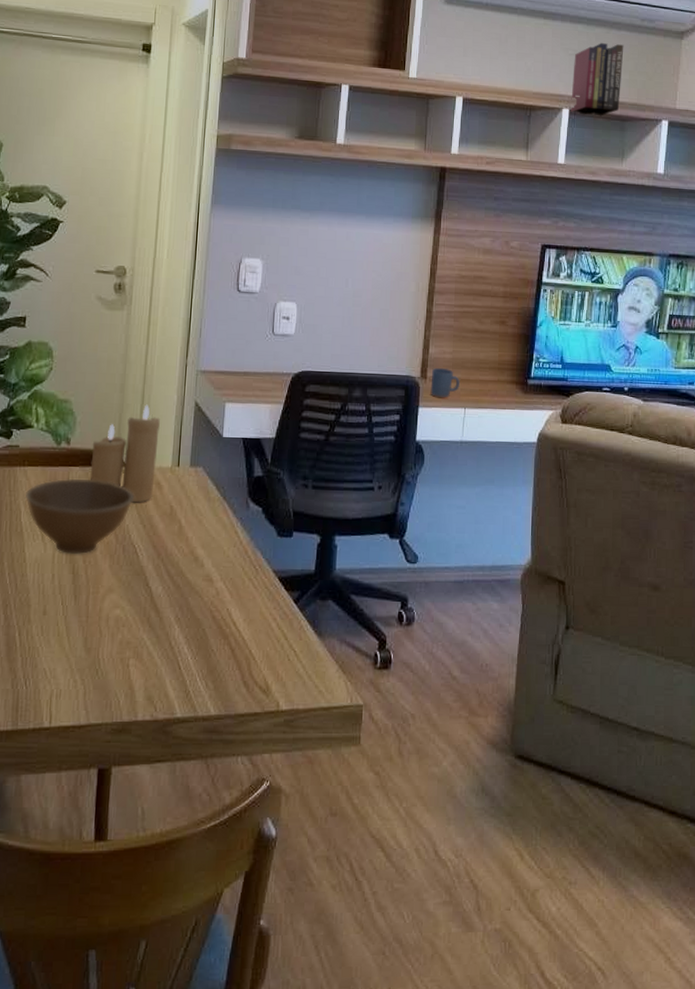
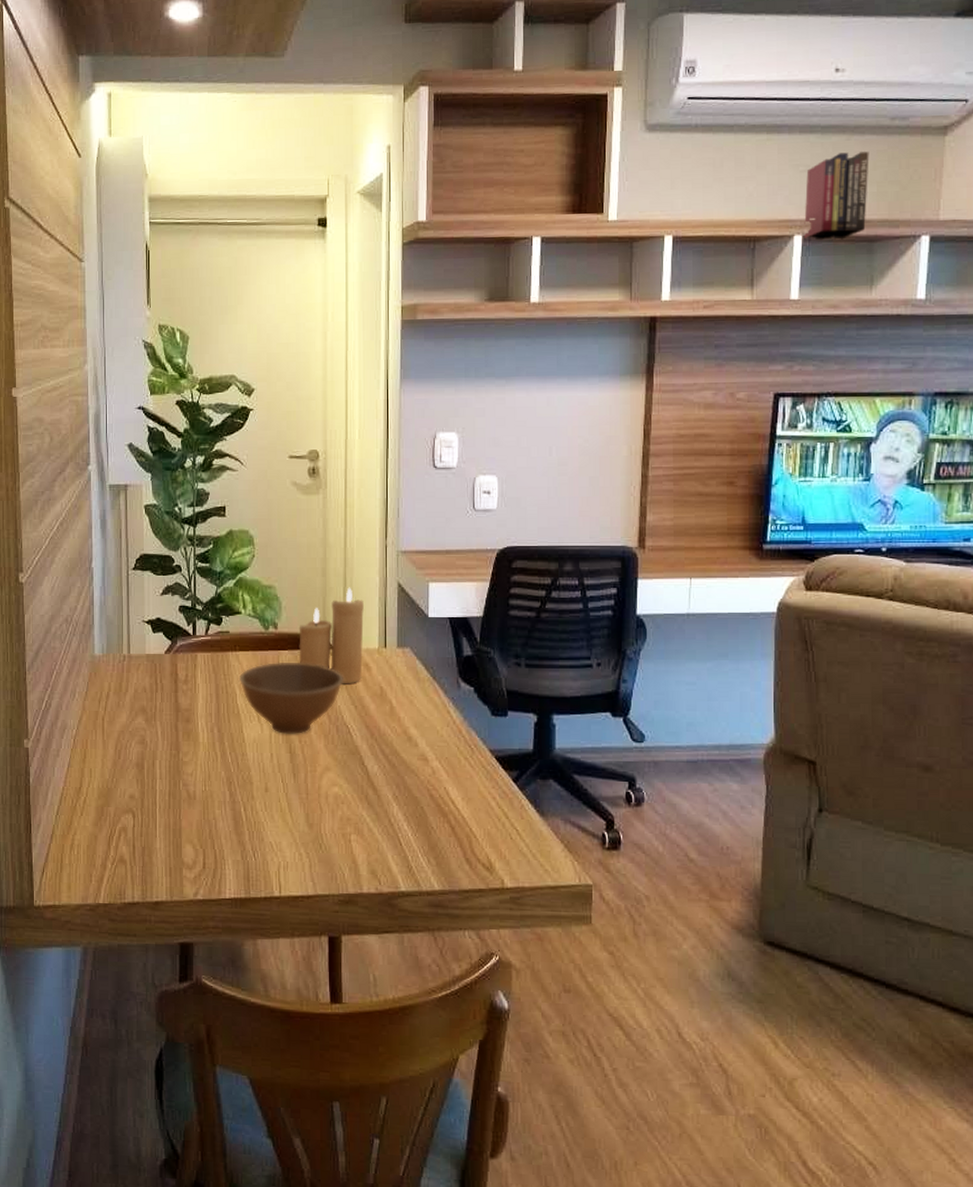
mug: present [430,367,460,399] -> none [650,536,683,569]

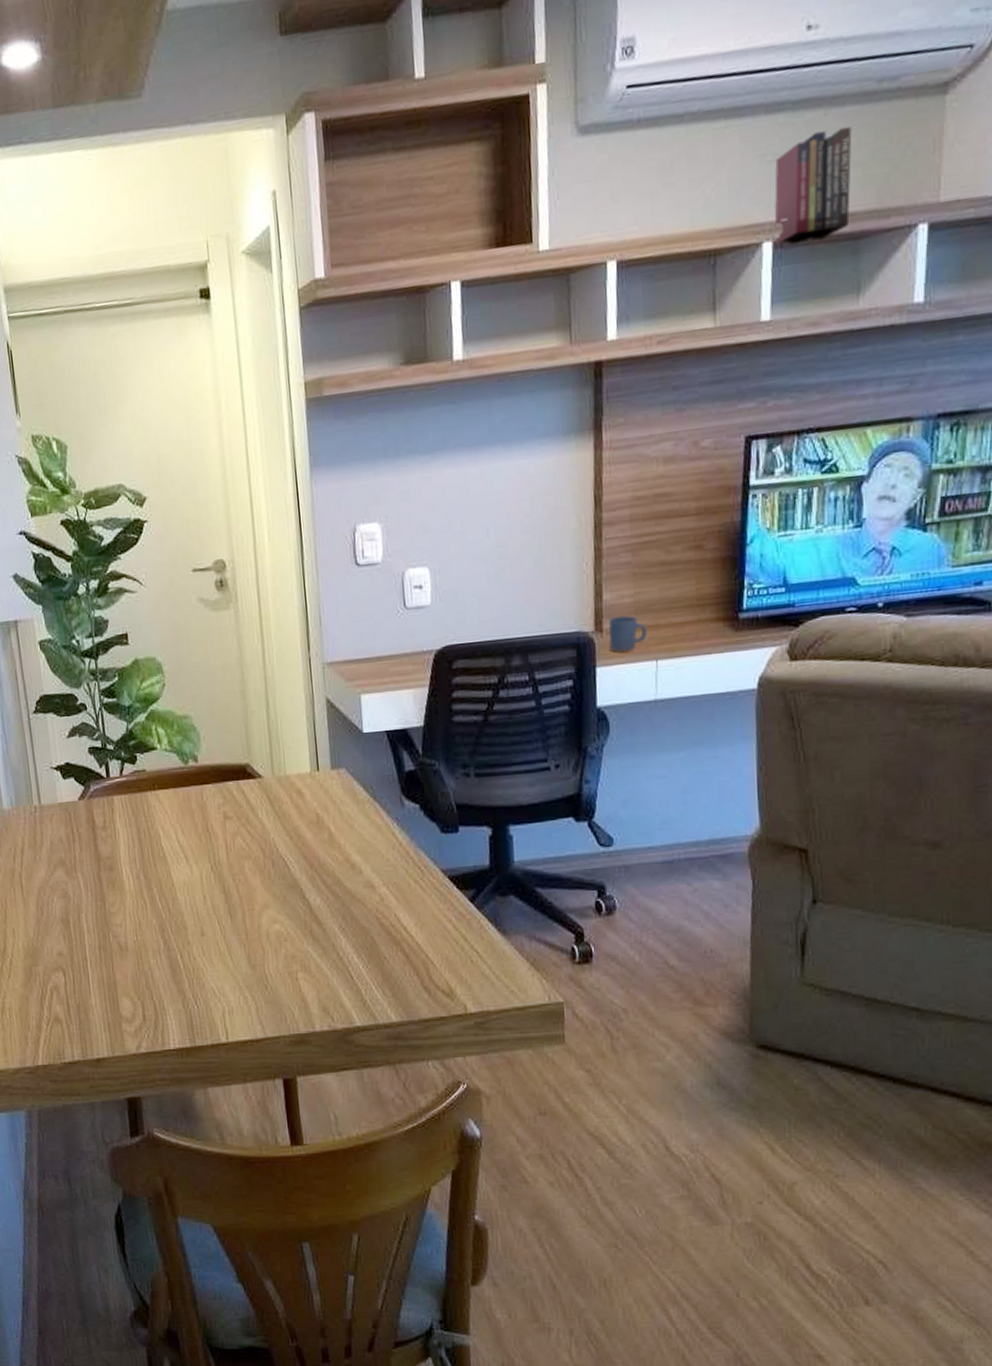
bowl: present [238,661,343,734] -> none [161,795,275,874]
candle: present [299,587,364,683] -> none [221,708,295,814]
mug: none [650,536,683,569] -> present [608,615,647,653]

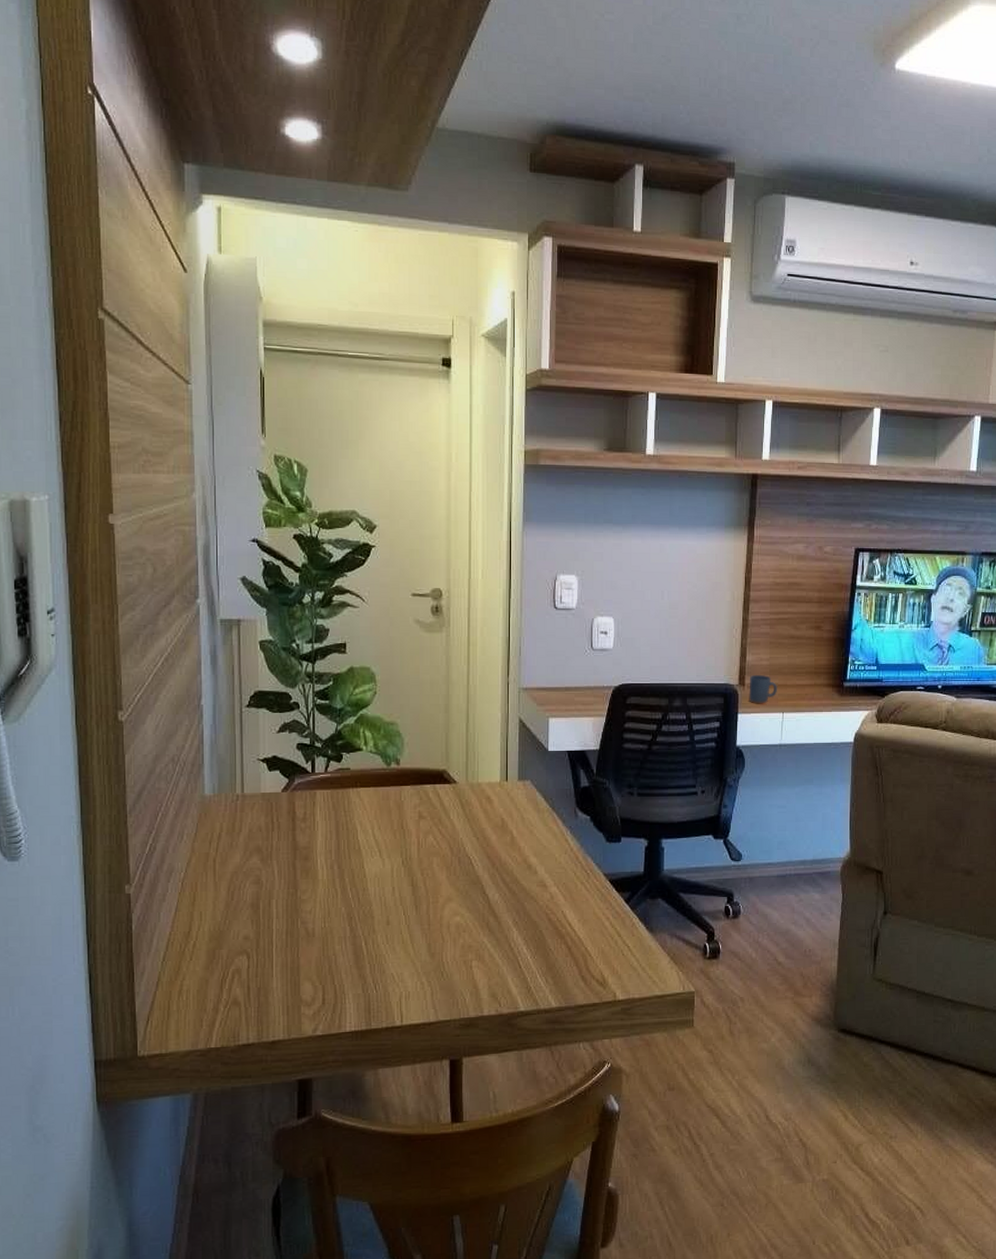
books: present [774,126,852,246] -> none [882,337,936,415]

